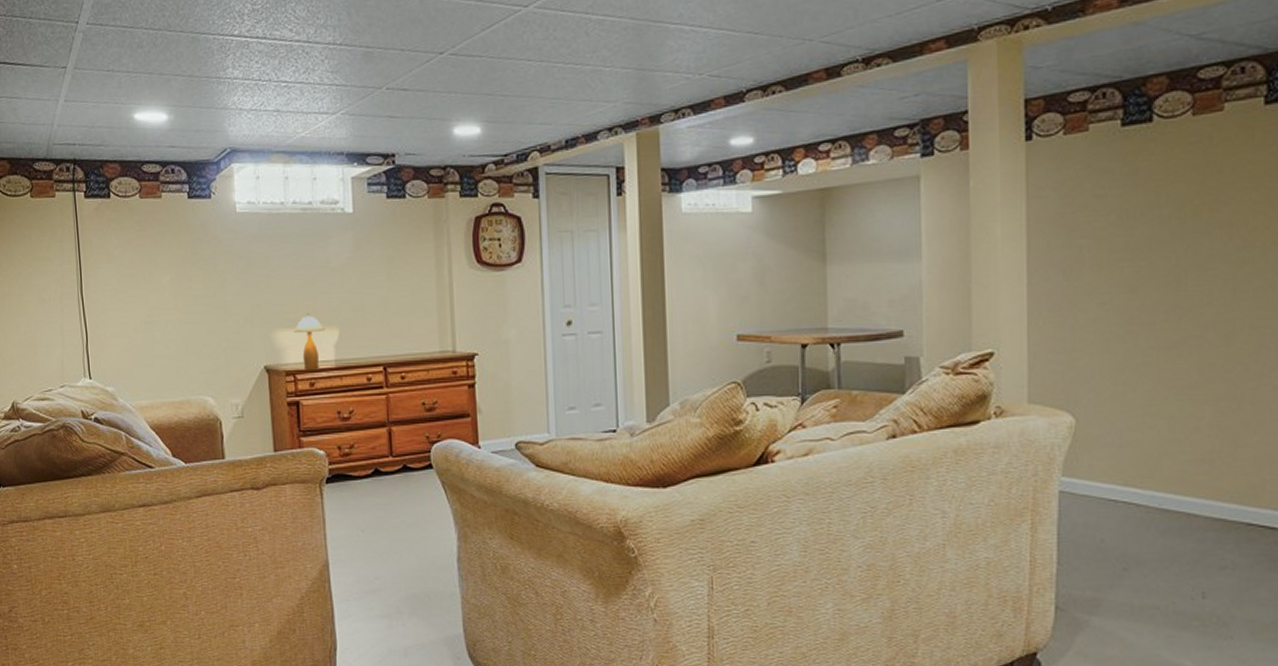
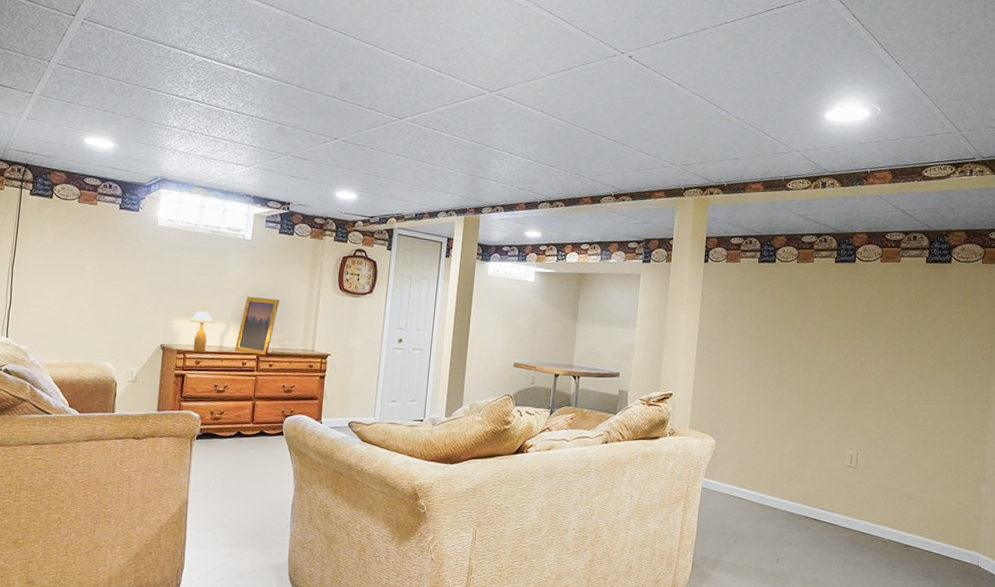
picture frame: none [354,288,401,366] -> present [235,296,279,356]

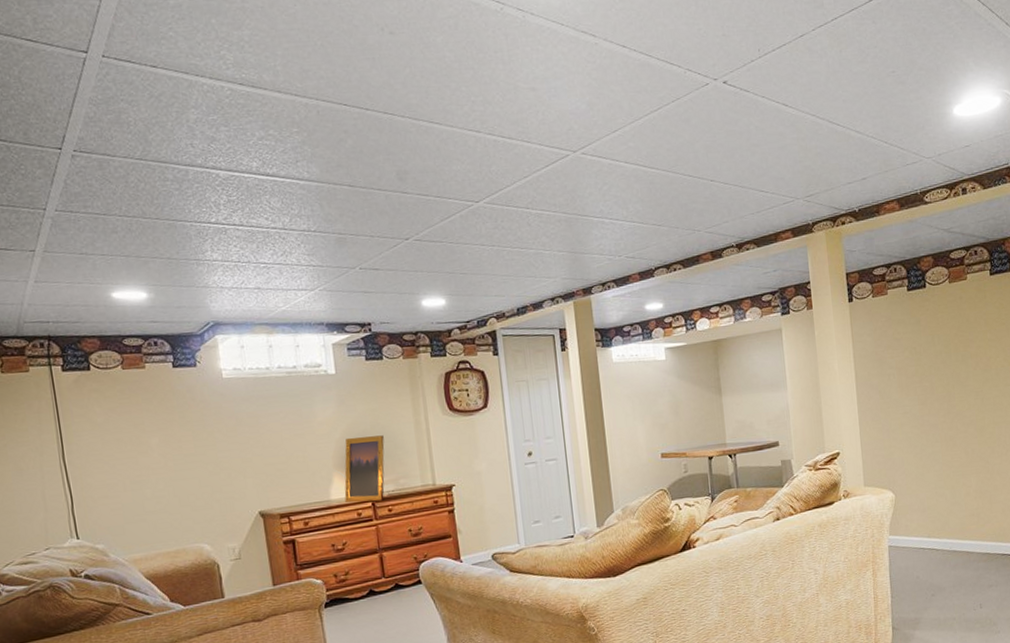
table lamp: present [189,309,215,353] -> none [285,462,316,513]

